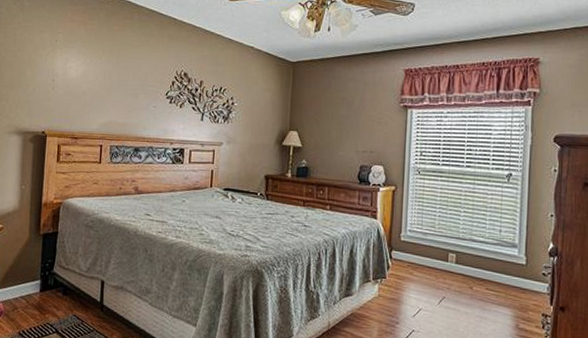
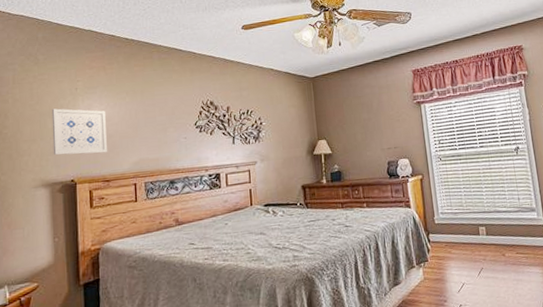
wall art: none [28,58,81,110] -> present [51,108,107,155]

